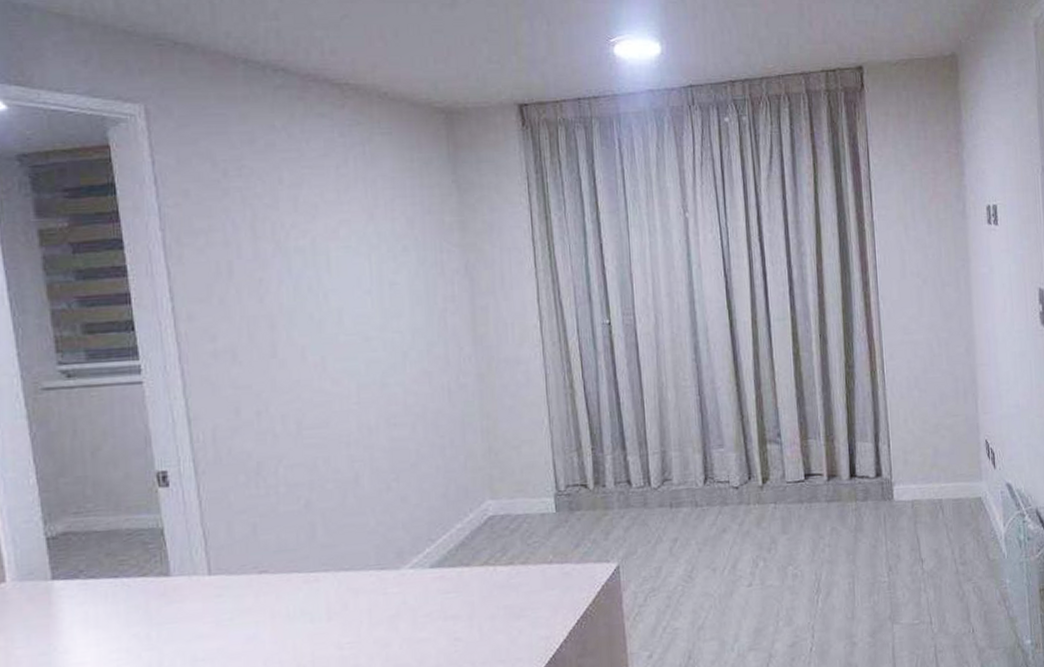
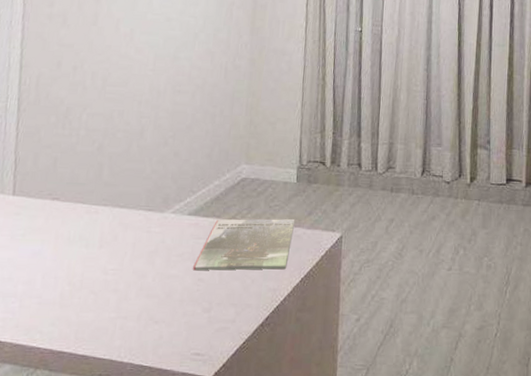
magazine: none [446,554,561,630] -> present [193,218,295,271]

